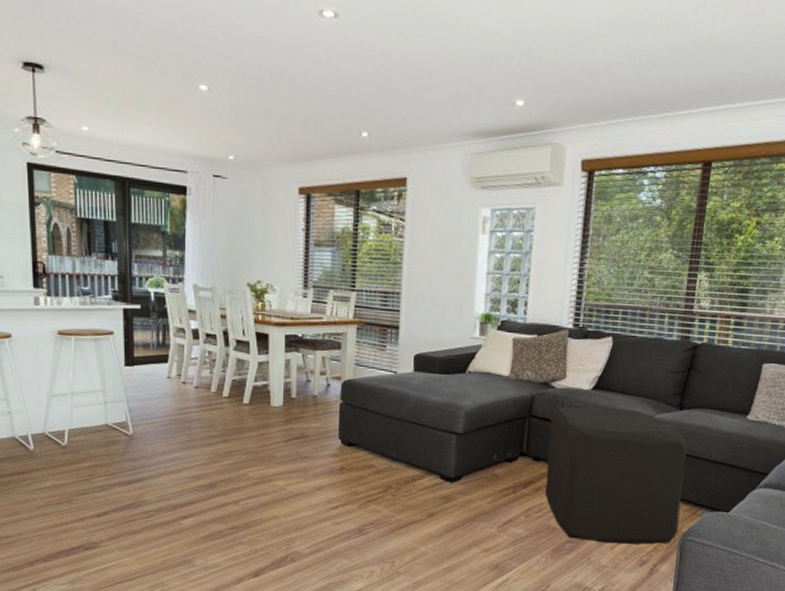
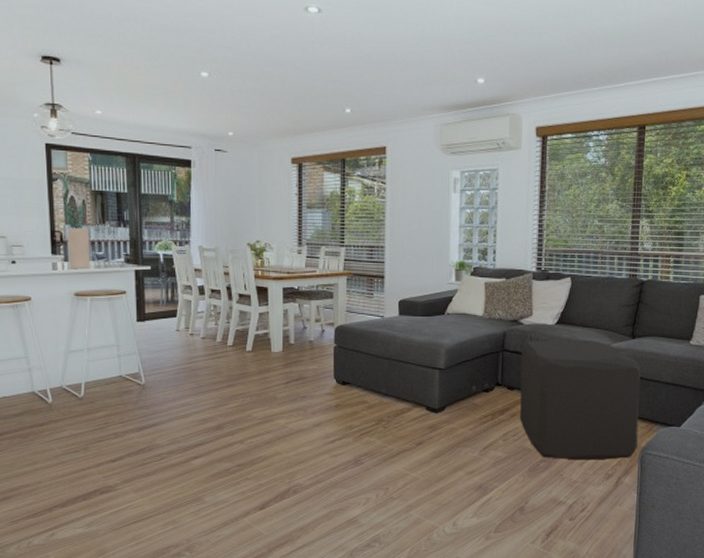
vase: none [50,227,75,306] -> present [67,199,90,270]

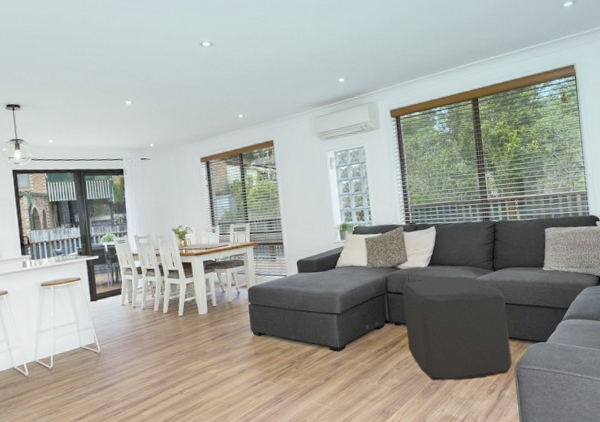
vase: present [67,199,90,270] -> none [31,209,52,266]

